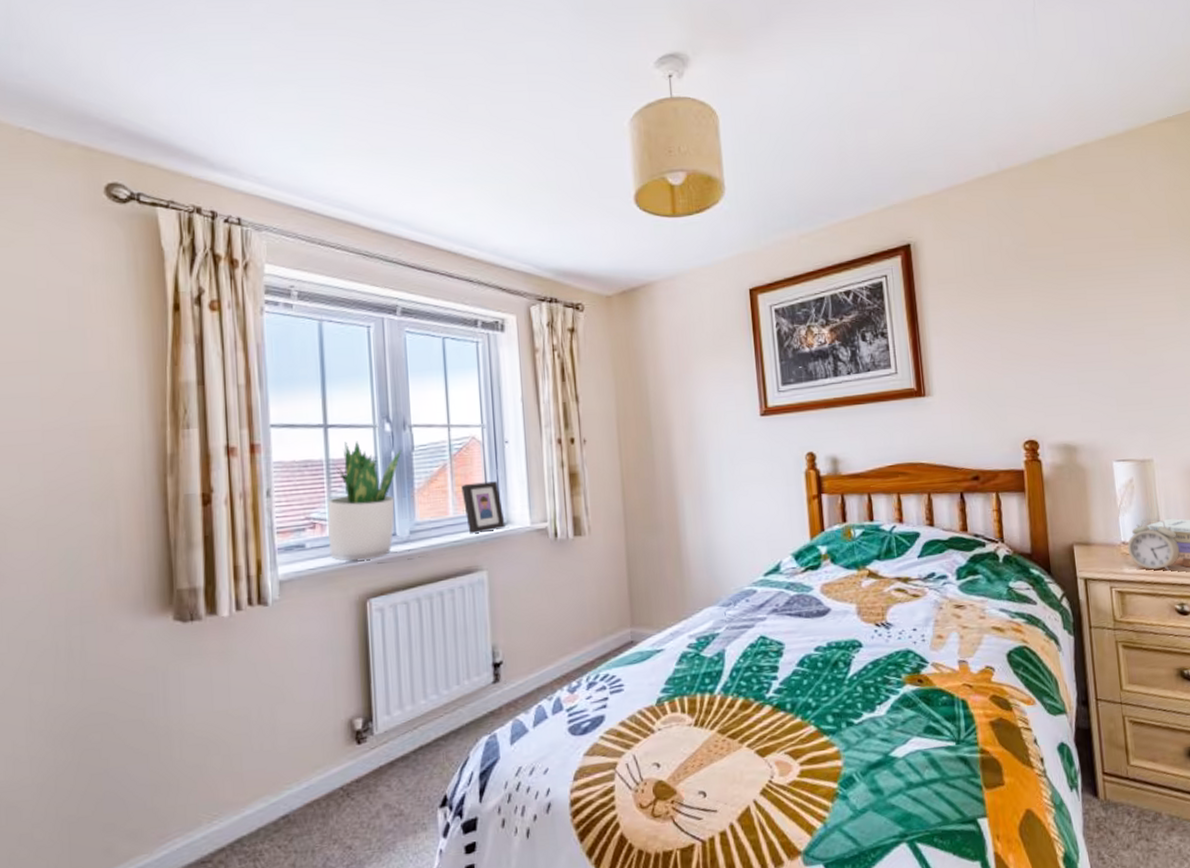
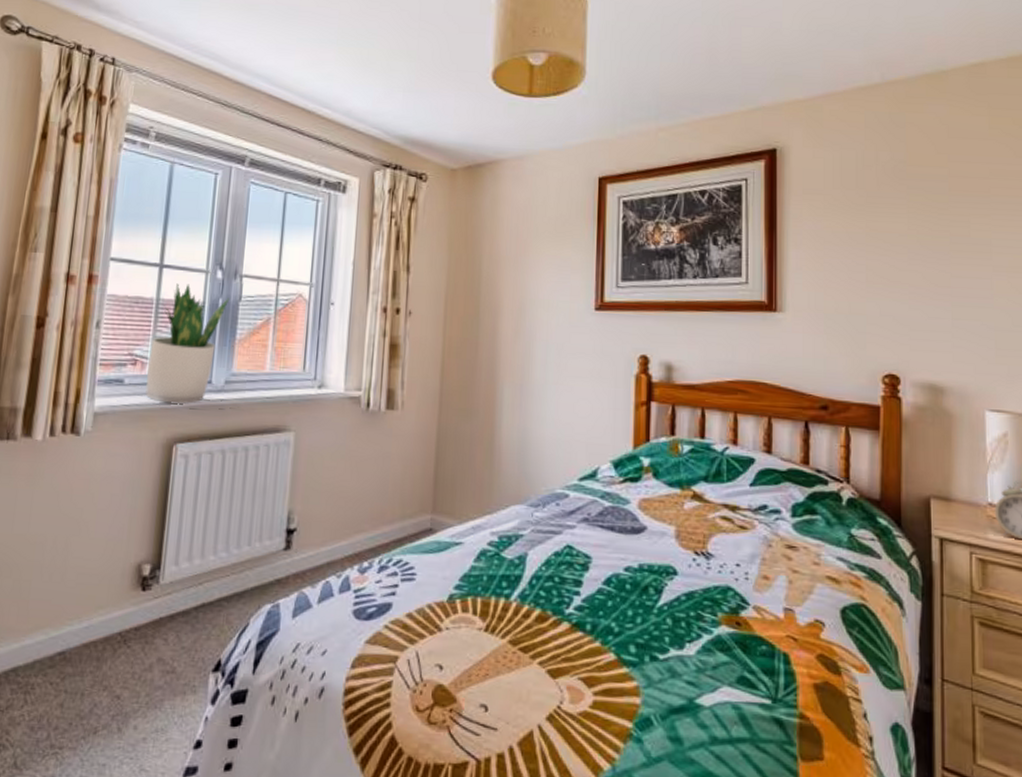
picture frame: present [461,481,505,535] -> none [281,340,320,393]

